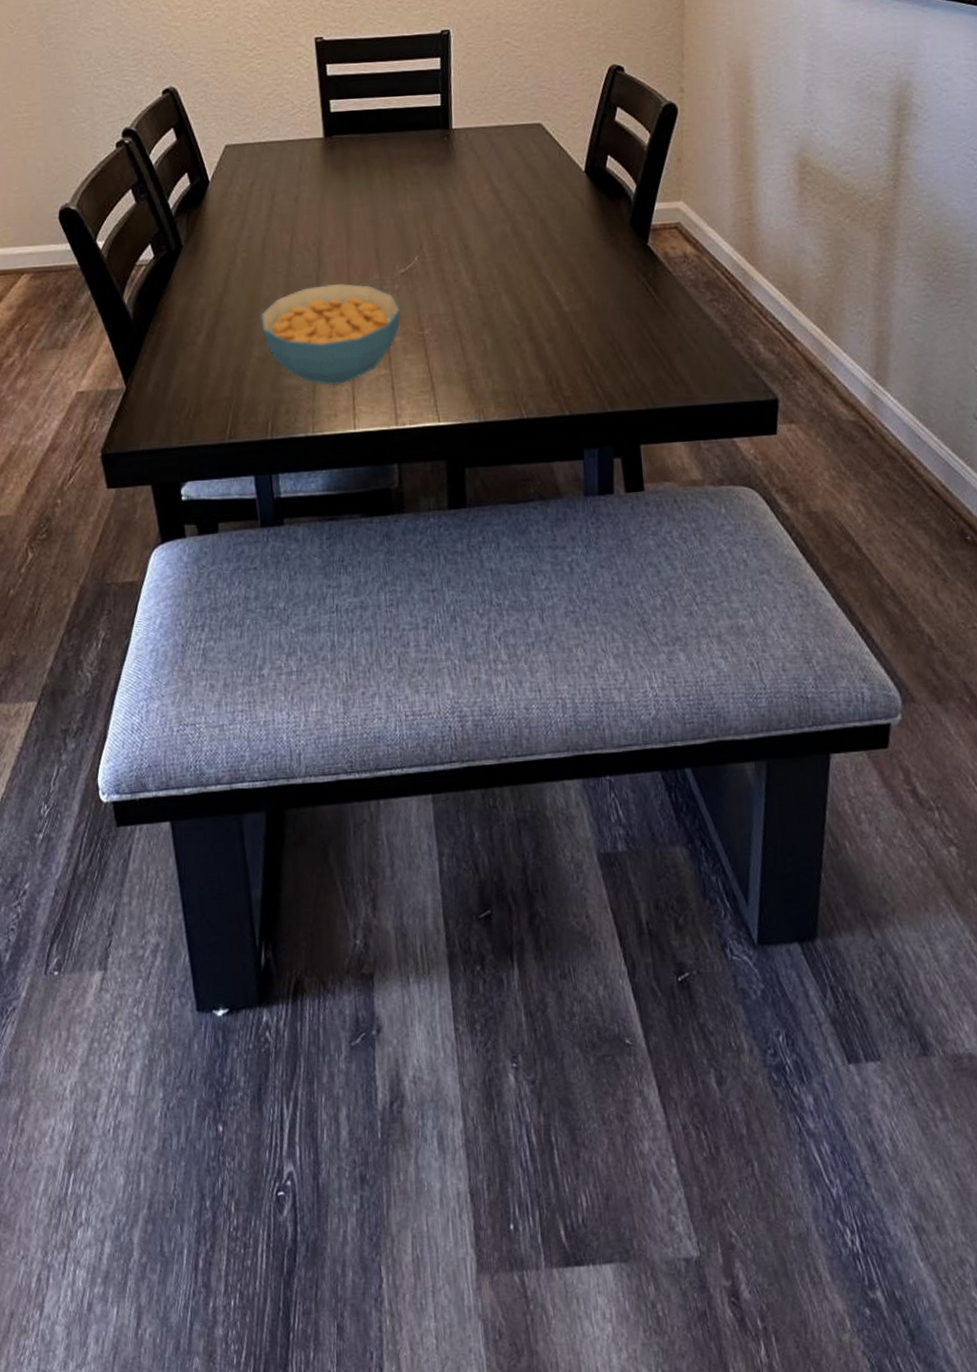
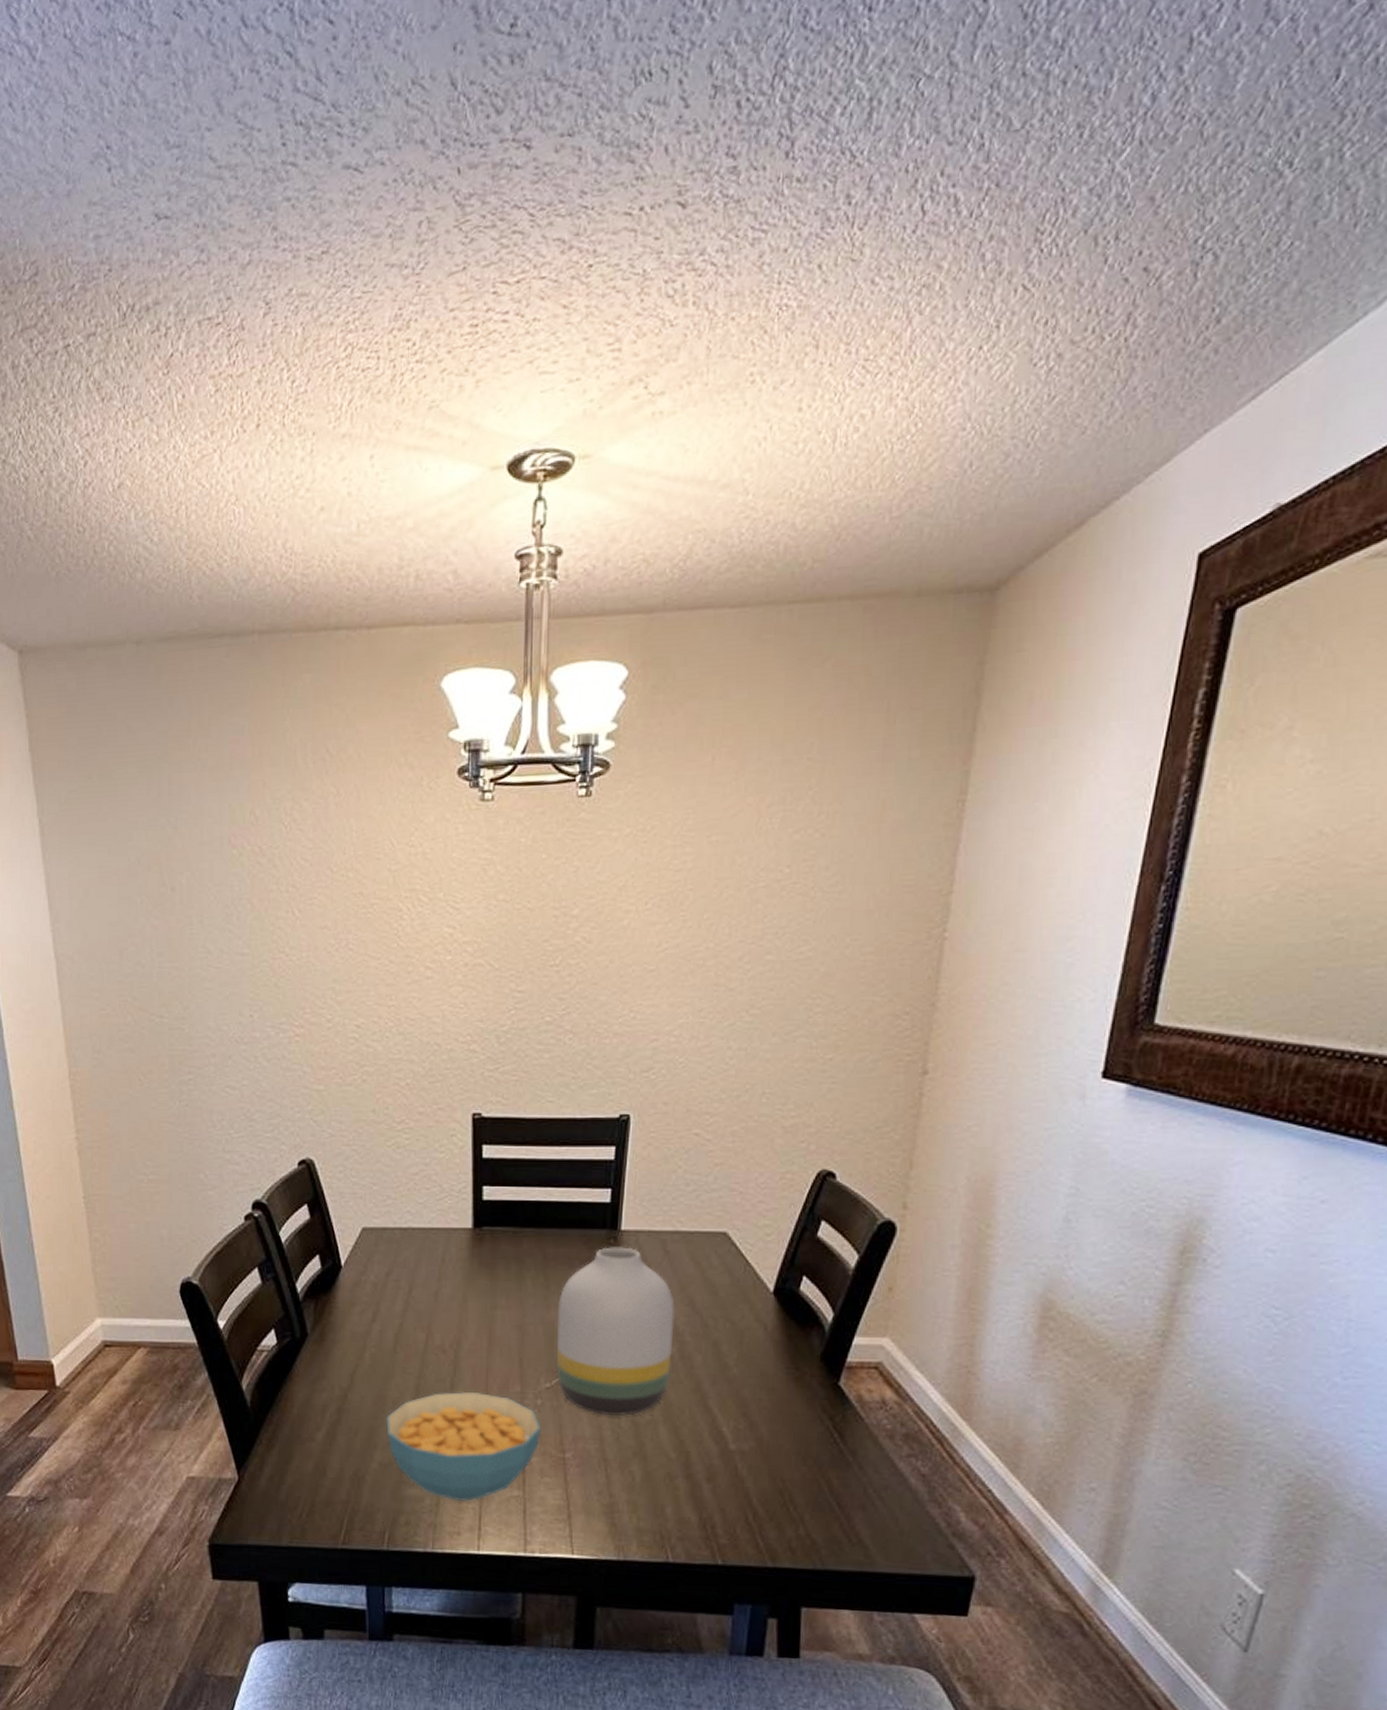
vase: none [404,143,508,293] -> present [555,1247,675,1417]

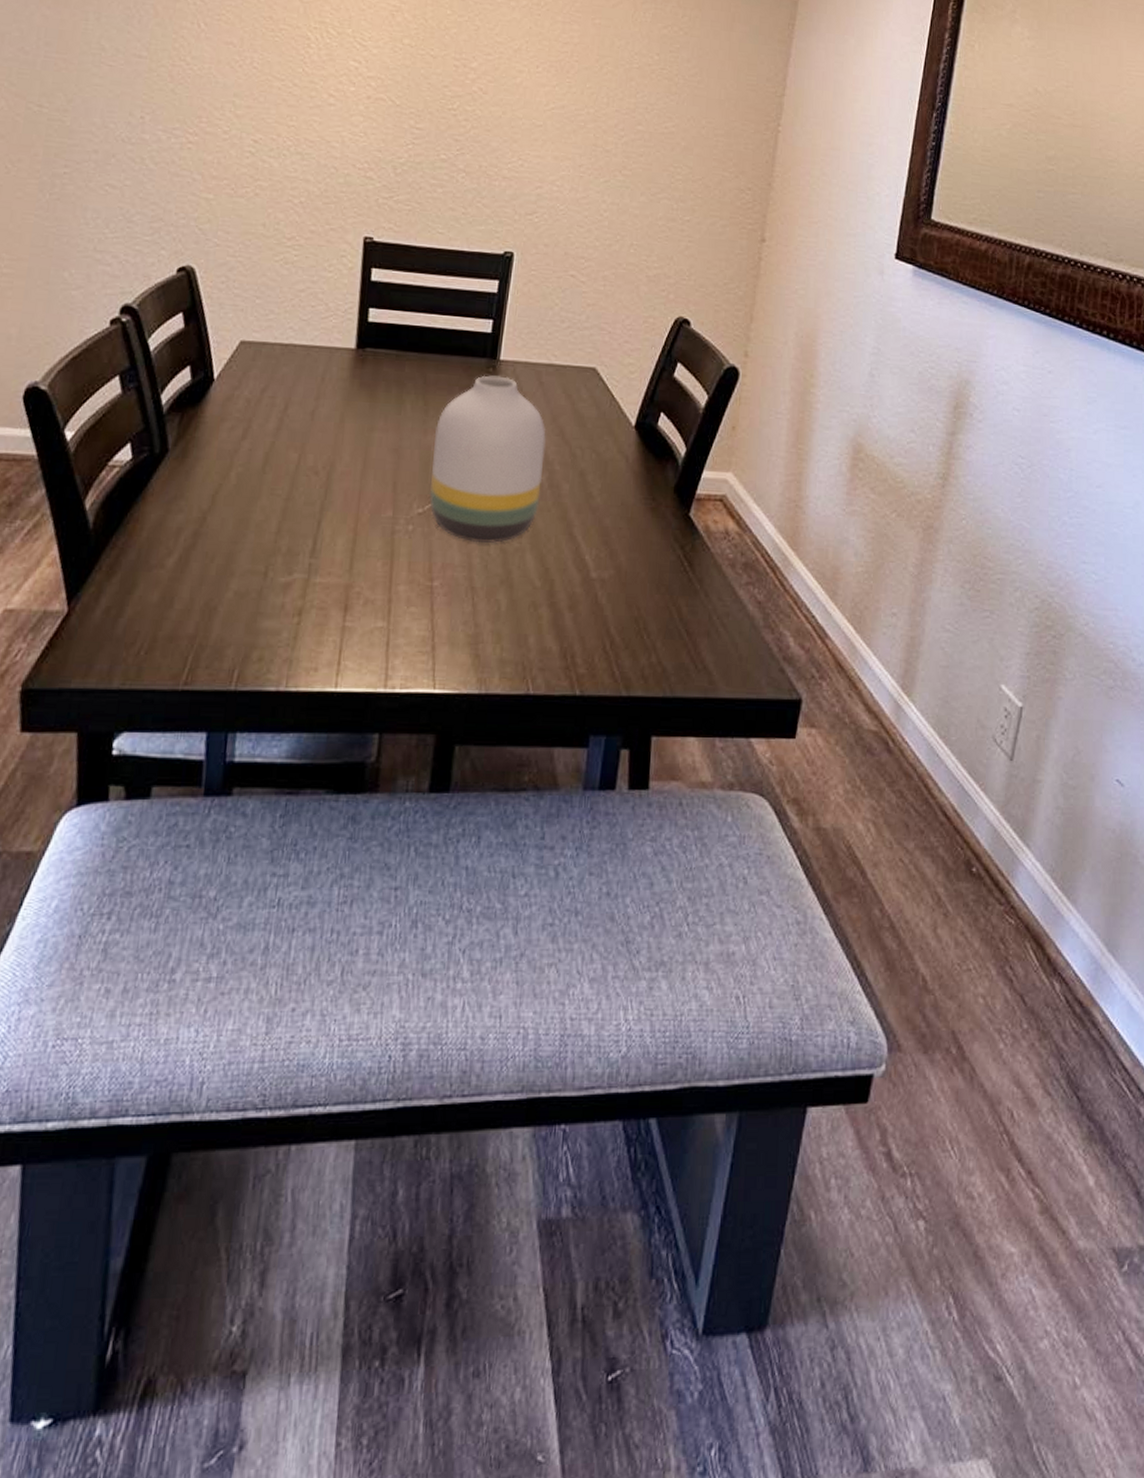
cereal bowl: present [385,1391,542,1502] -> none [246,515,411,635]

